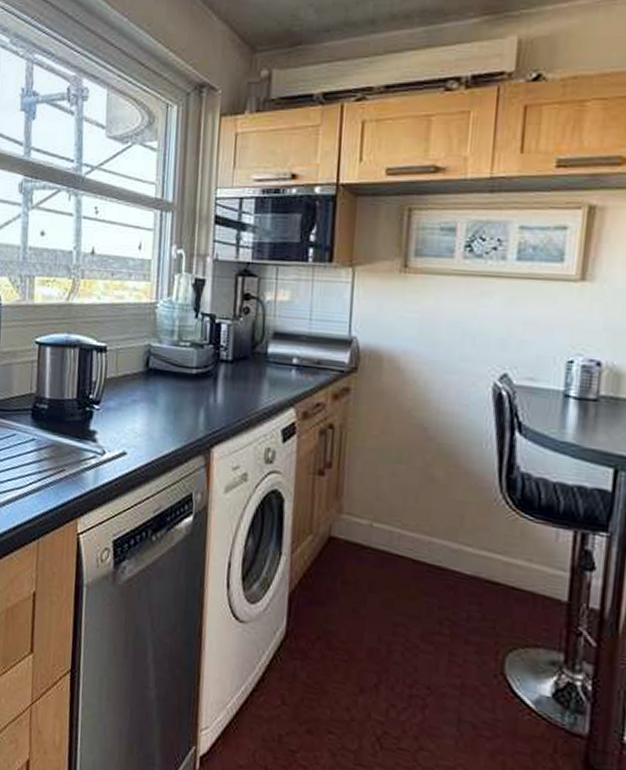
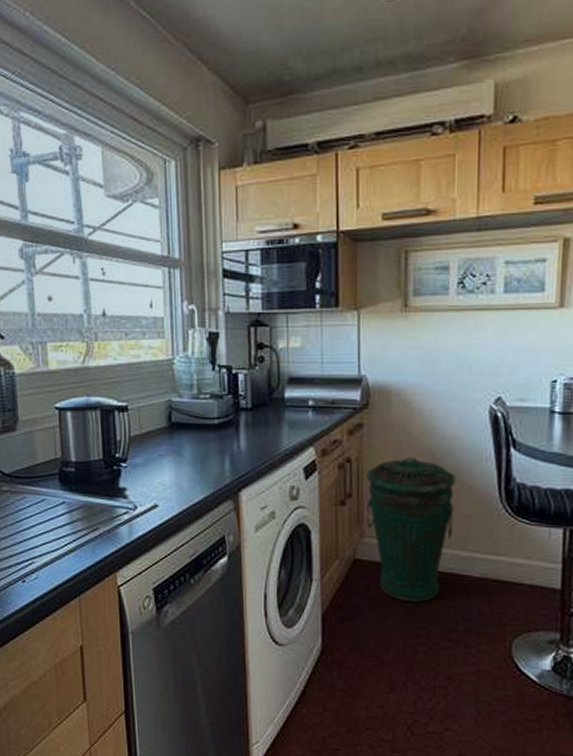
trash can: none [346,429,451,596] -> present [366,456,456,603]

